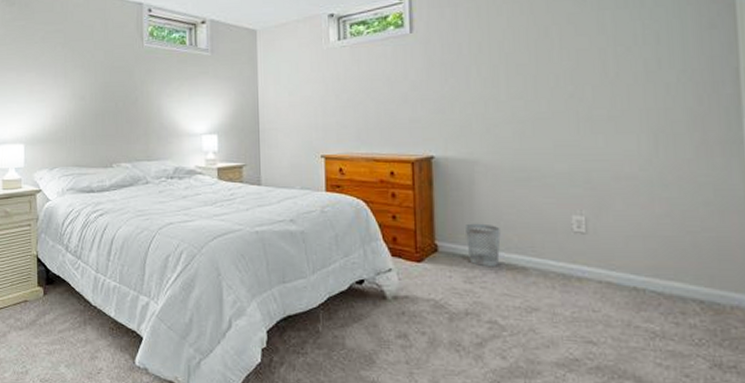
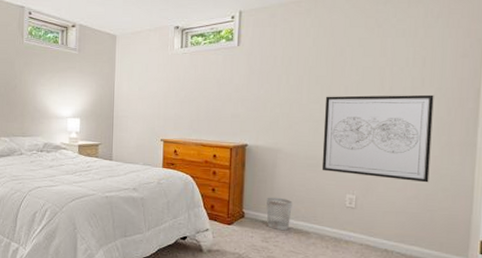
wall art: none [530,79,684,195] -> present [321,94,434,183]

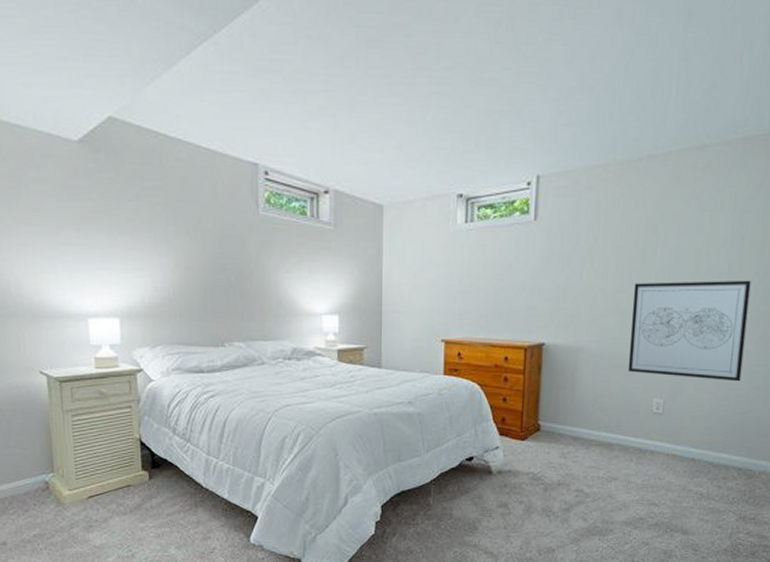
wastebasket: present [266,197,292,231] -> none [564,405,594,444]

